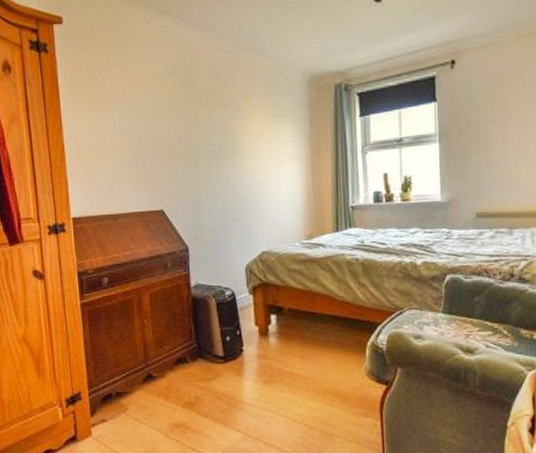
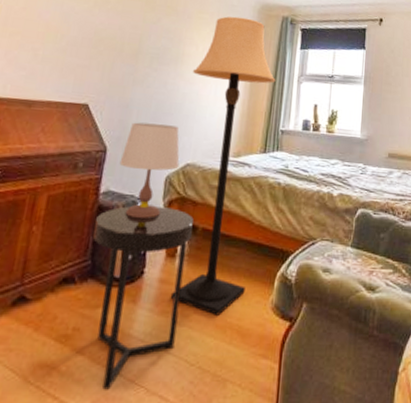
side table: none [192,293,281,443] -> present [92,206,194,390]
table lamp: none [202,218,256,305] -> present [119,122,180,219]
lamp: none [251,94,338,383] -> present [170,16,276,316]

